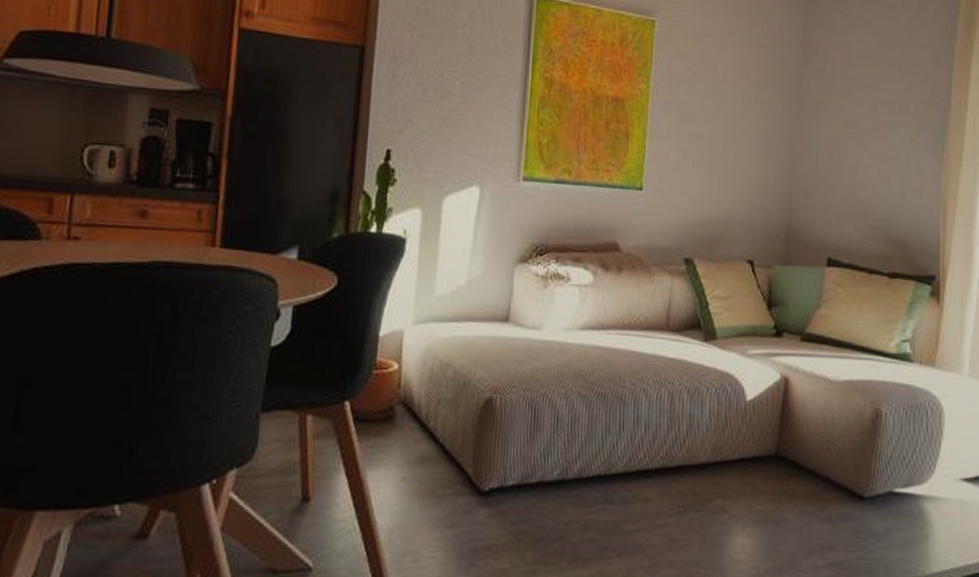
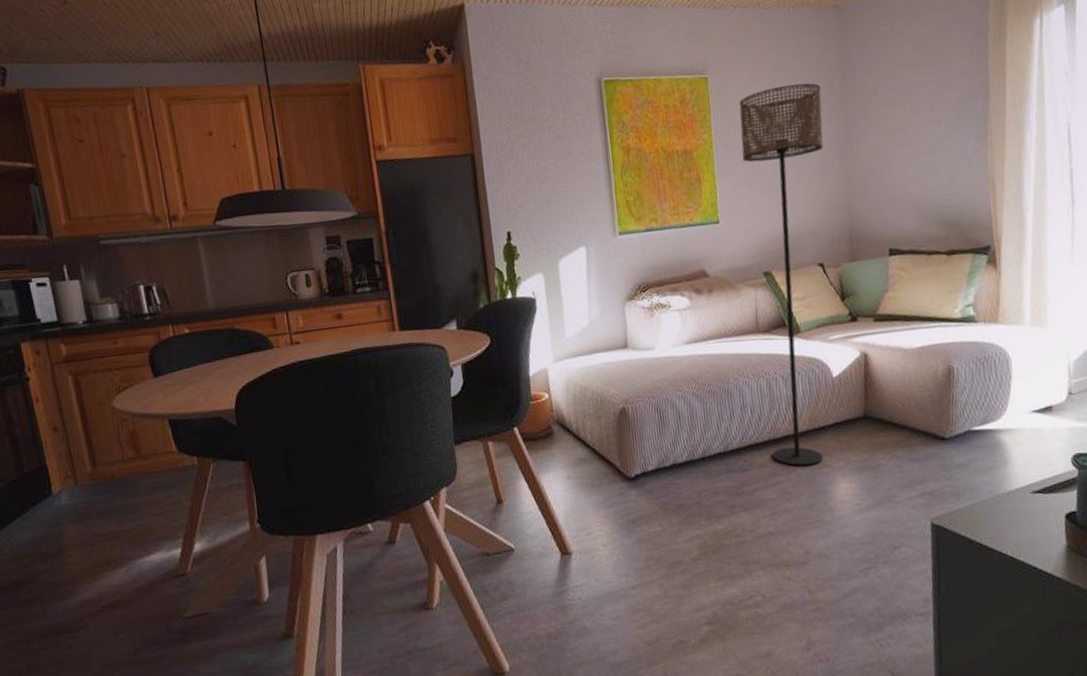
floor lamp: none [663,48,777,509] -> present [739,83,824,467]

